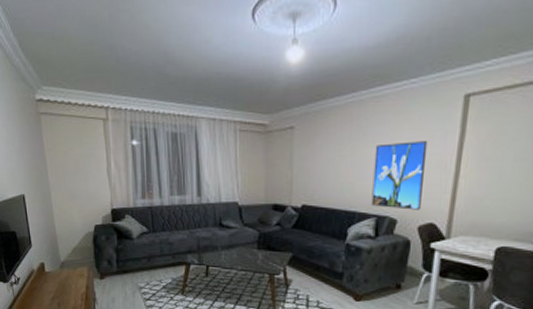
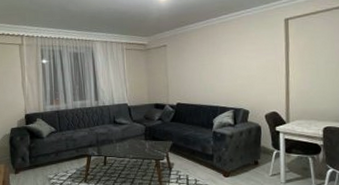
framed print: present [371,141,428,210] -> none [227,52,265,103]

